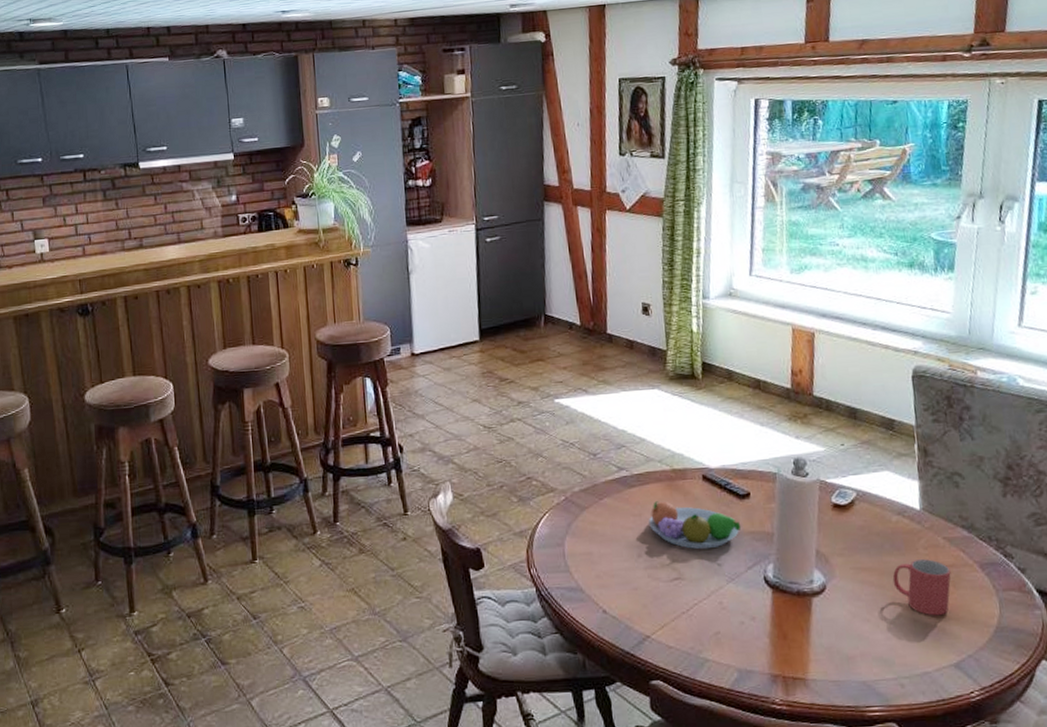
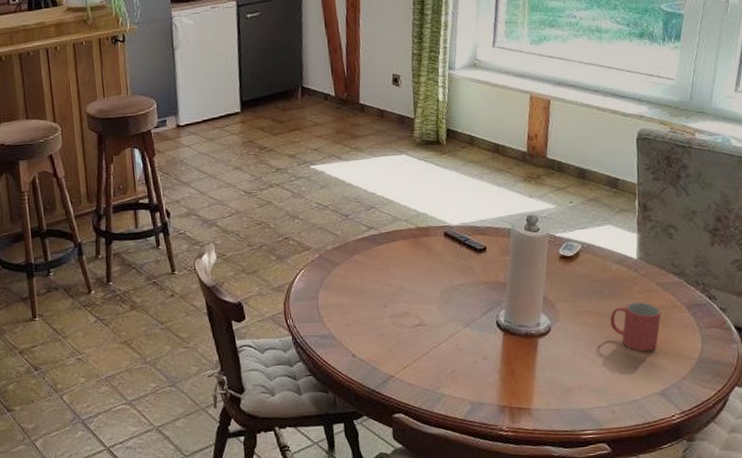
fruit bowl: present [649,501,741,550] -> none [395,256,478,299]

